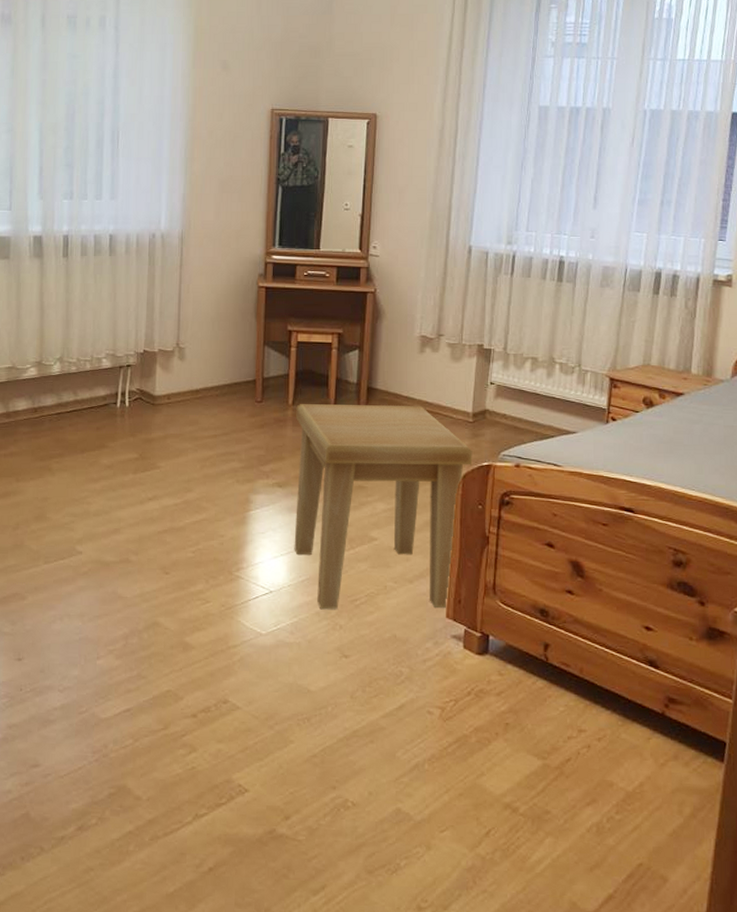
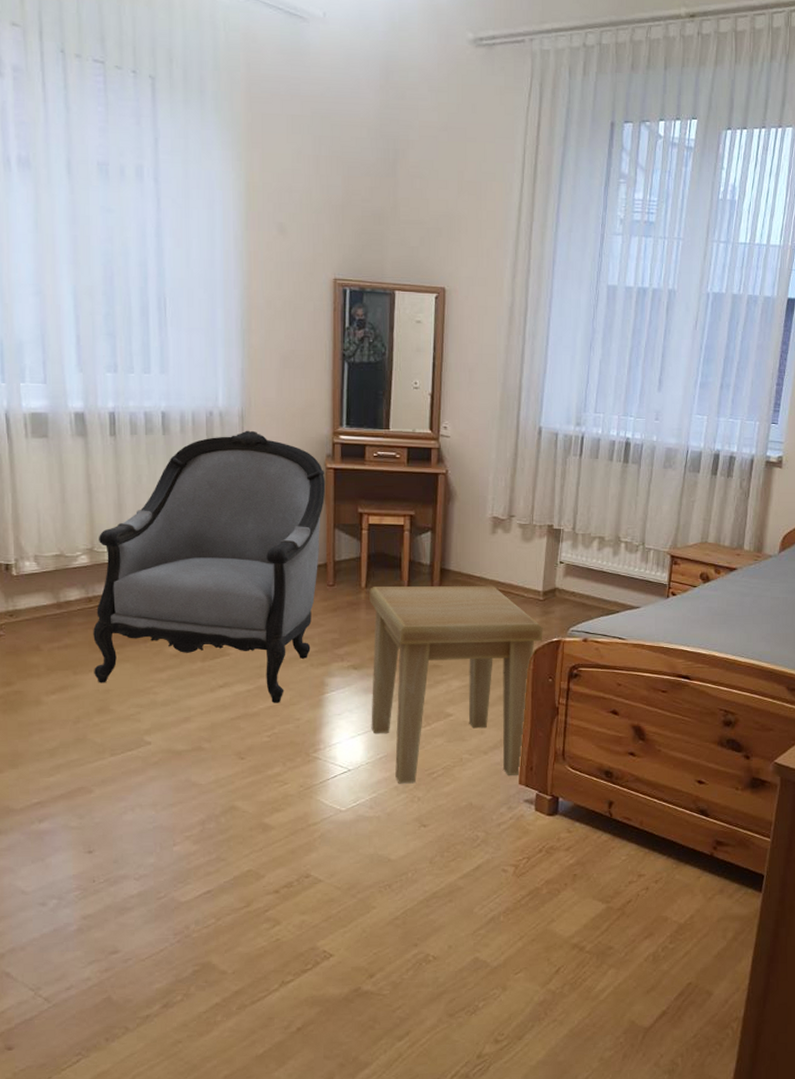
armchair: none [34,251,257,519] -> present [93,430,326,703]

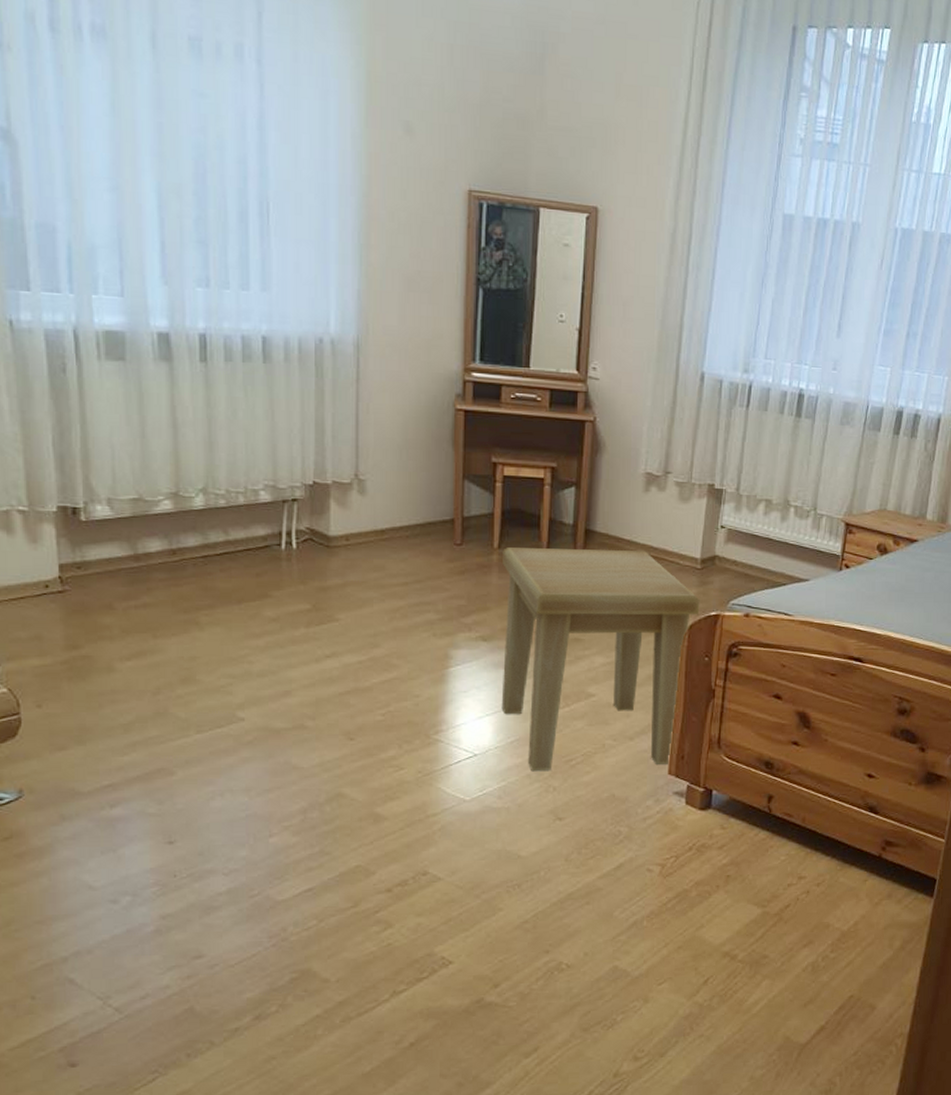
armchair: present [93,430,326,703] -> none [177,362,454,677]

